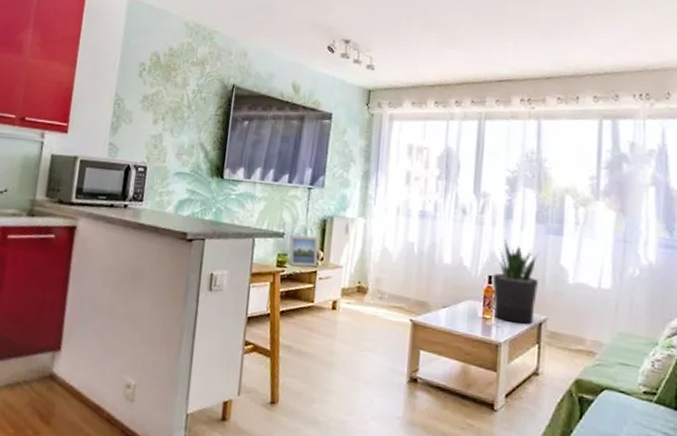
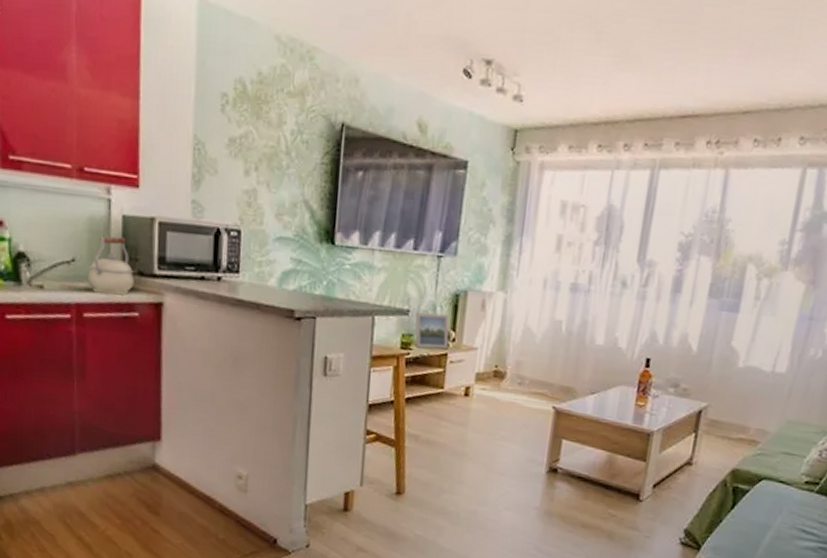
kettle: none [15,171,56,221] -> present [88,235,134,296]
planter: present [492,240,538,324] -> none [649,317,707,412]

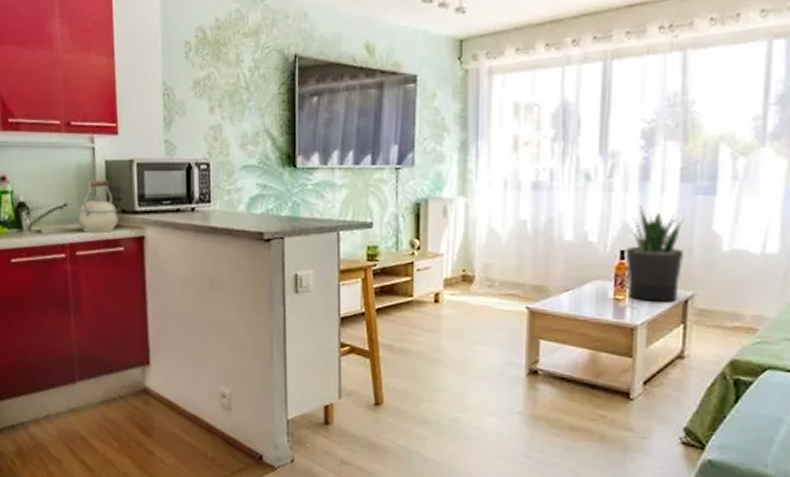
picture frame: present [415,312,449,350] -> none [380,223,414,259]
planter: none [649,317,707,412] -> present [625,207,683,303]

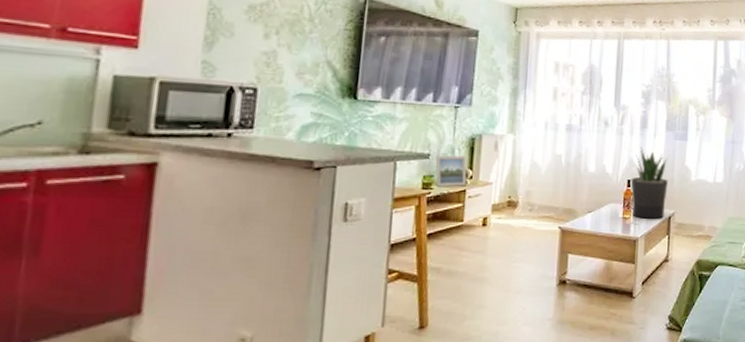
kettle: present [78,180,118,234] -> none [57,96,123,159]
picture frame: none [380,223,414,259] -> present [435,155,467,187]

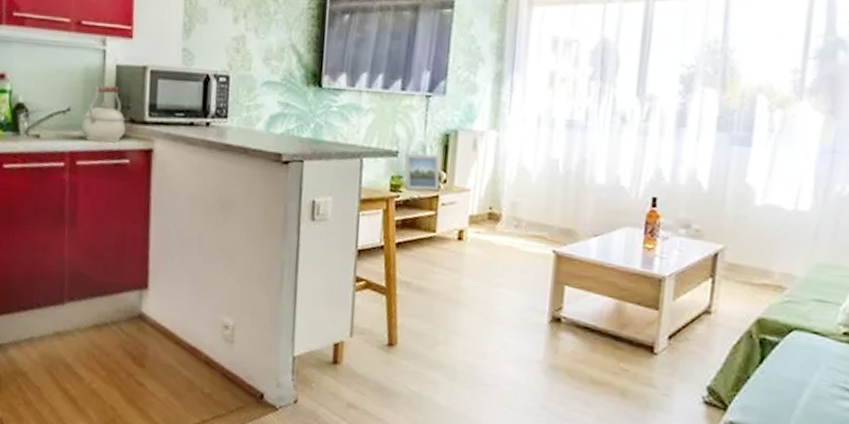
kettle: none [57,96,123,159] -> present [81,85,126,144]
planter: present [630,147,668,220] -> none [657,153,717,255]

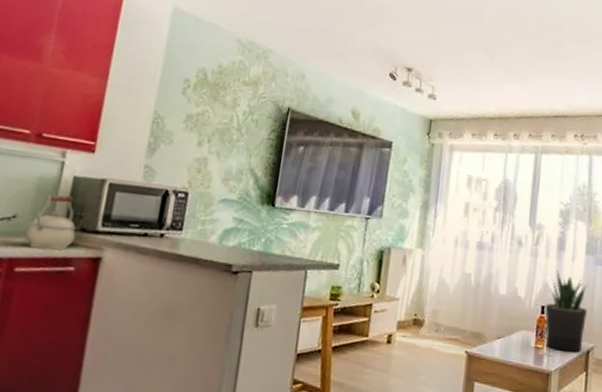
picture frame: present [405,153,440,191] -> none [343,266,375,300]
planter: none [657,153,717,255] -> present [545,271,587,352]

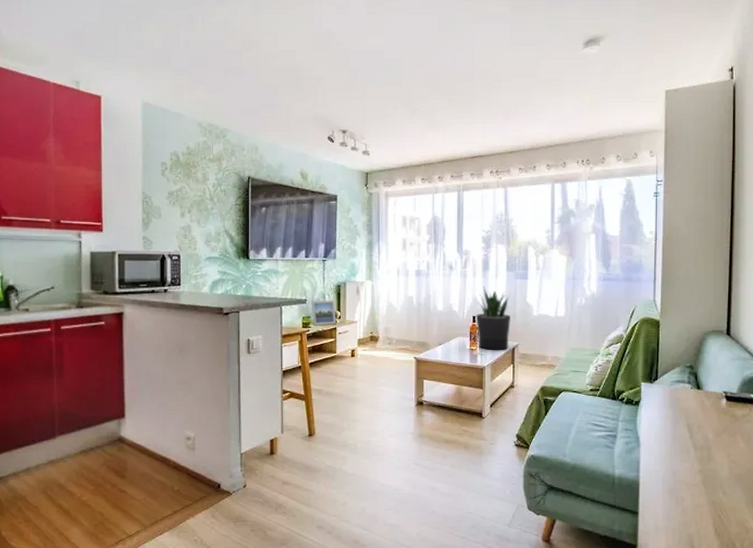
kettle: present [25,194,77,251] -> none [64,268,101,311]
picture frame: none [343,266,375,300] -> present [312,300,336,326]

